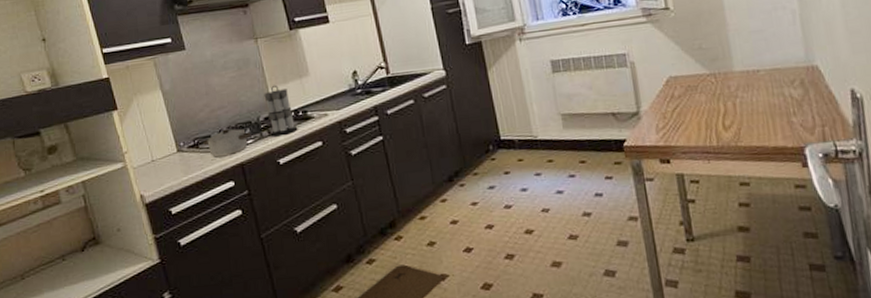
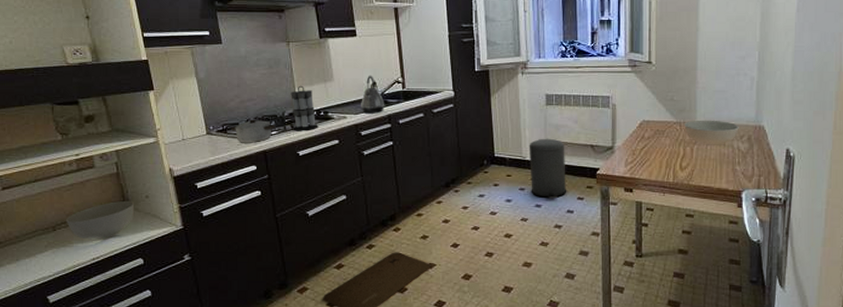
bowl: none [33,236,107,287] -> present [65,200,135,241]
kettle: none [342,63,370,108] -> present [361,75,385,114]
pedal bin: none [539,110,591,183] -> present [529,138,566,199]
bowl: none [719,65,788,98] -> present [684,120,739,147]

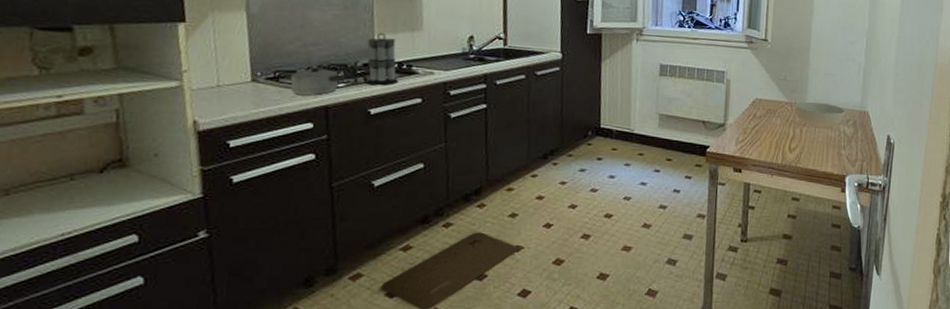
bowl: present [65,200,135,241] -> none [26,158,137,211]
kettle: present [361,75,385,114] -> none [453,27,482,71]
pedal bin: present [529,138,566,199] -> none [637,110,676,177]

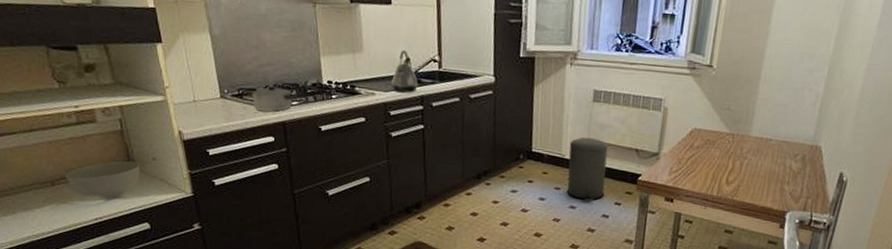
bowl: none [26,158,137,211] -> present [65,160,141,201]
spice rack: present [367,32,398,86] -> none [315,53,344,105]
kettle: none [453,27,482,71] -> present [392,49,419,93]
pedal bin: none [637,110,676,177] -> present [567,137,609,202]
bowl: present [795,101,846,129] -> none [737,133,795,163]

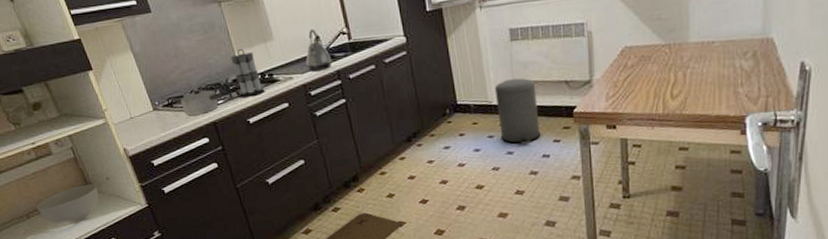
spice rack: none [315,53,344,105] -> present [231,48,265,98]

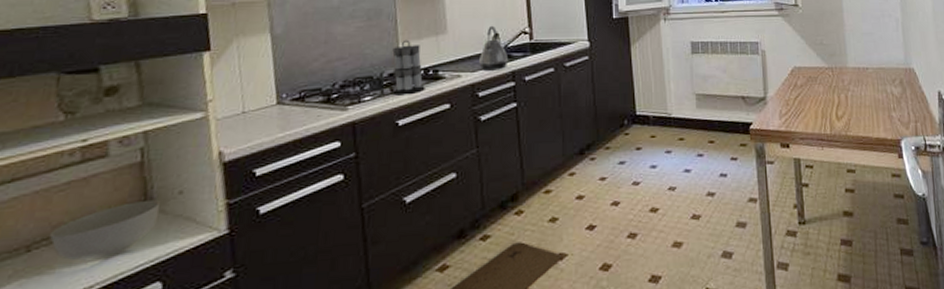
cooking pot: present [176,89,222,116] -> none [311,82,371,114]
pedal bin: present [494,77,540,145] -> none [674,90,718,162]

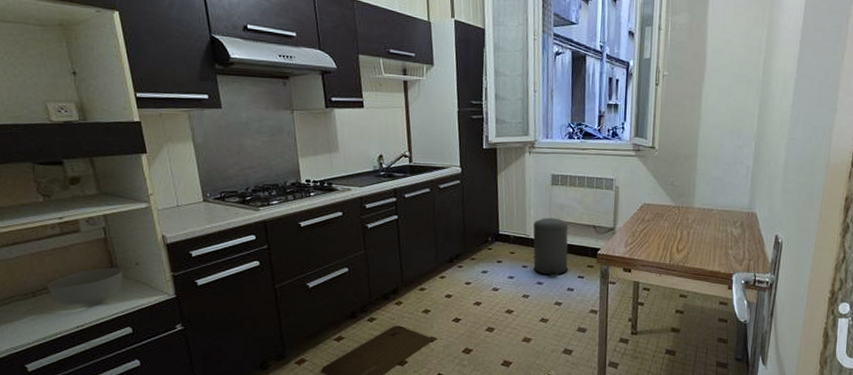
spice rack: present [392,39,425,96] -> none [293,155,322,202]
kettle: present [479,25,509,71] -> none [366,147,391,187]
pedal bin: none [674,90,718,162] -> present [533,217,569,277]

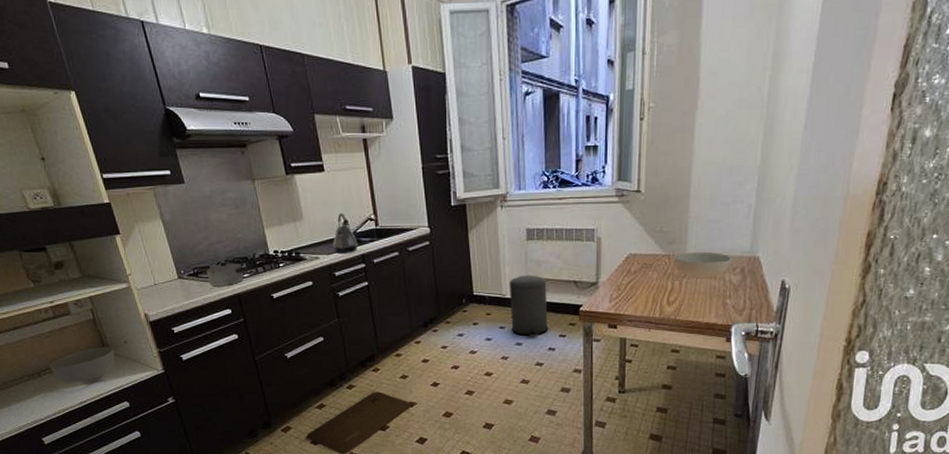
cooking pot: none [229,187,277,212] -> present [202,262,248,287]
kettle: none [366,147,391,187] -> present [333,212,358,254]
bowl: none [682,205,733,231] -> present [673,251,732,280]

